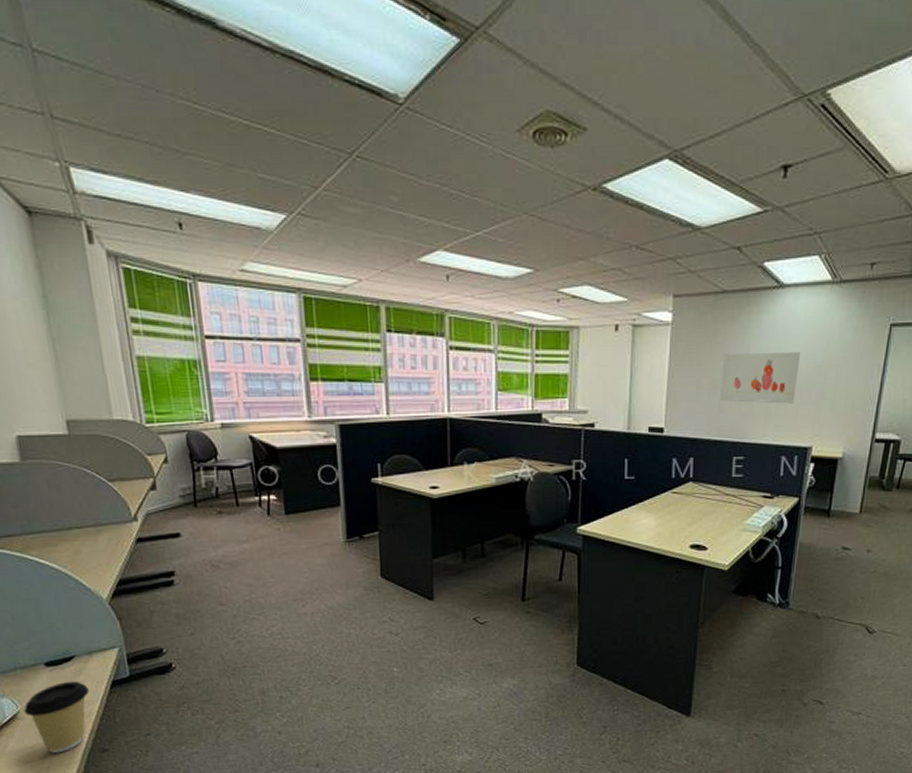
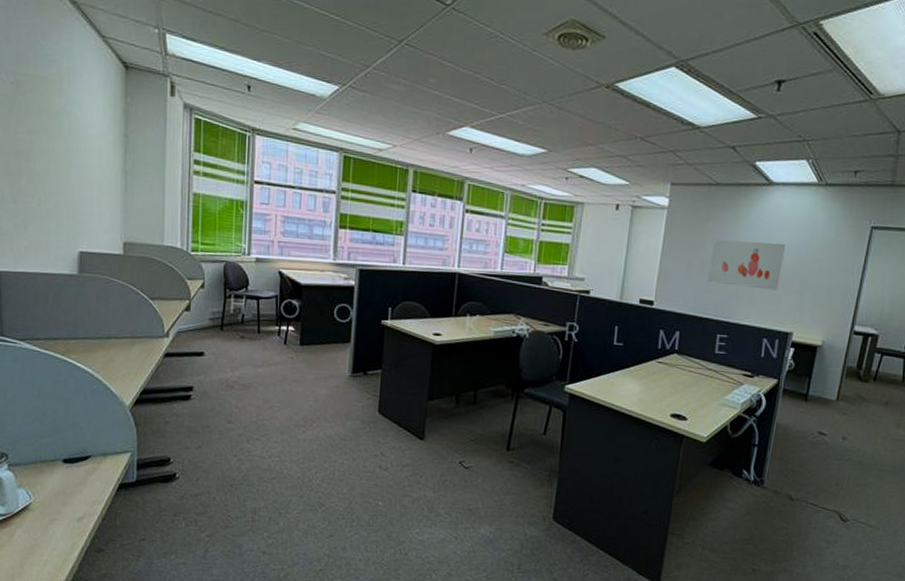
coffee cup: present [23,681,89,753] -> none [36,479,97,548]

